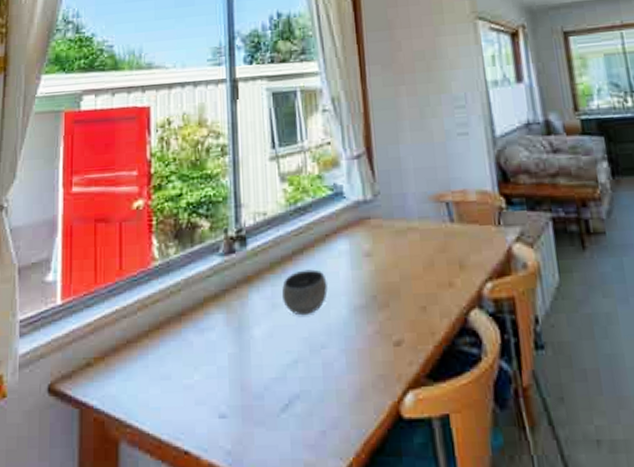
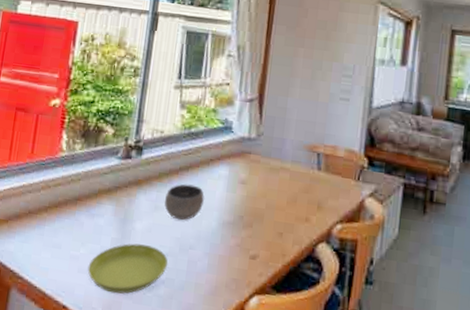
saucer: none [206,354,300,423] -> present [87,243,169,294]

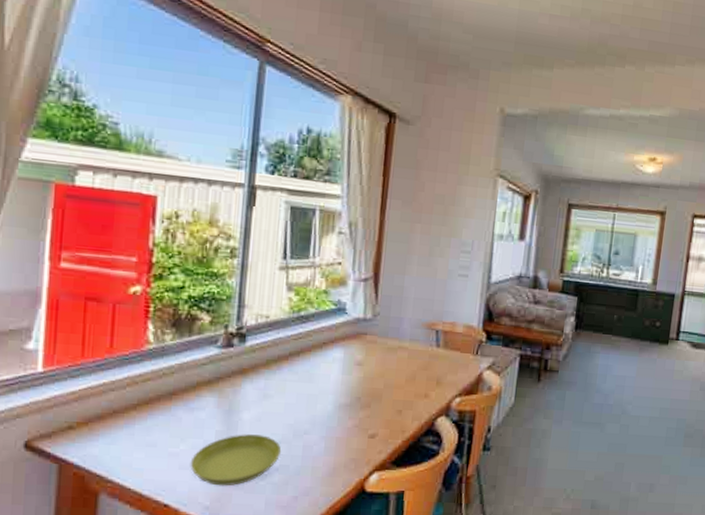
bowl: present [164,184,204,221] -> none [274,369,318,407]

